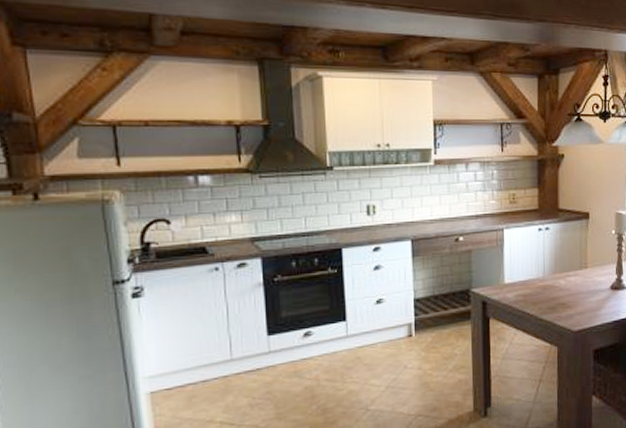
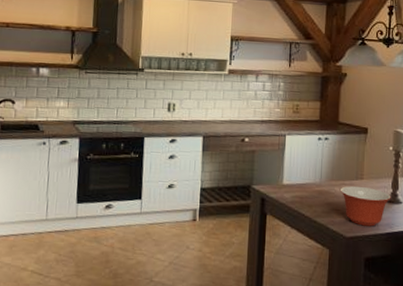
mixing bowl: none [564,276,616,317] -> present [339,186,391,227]

